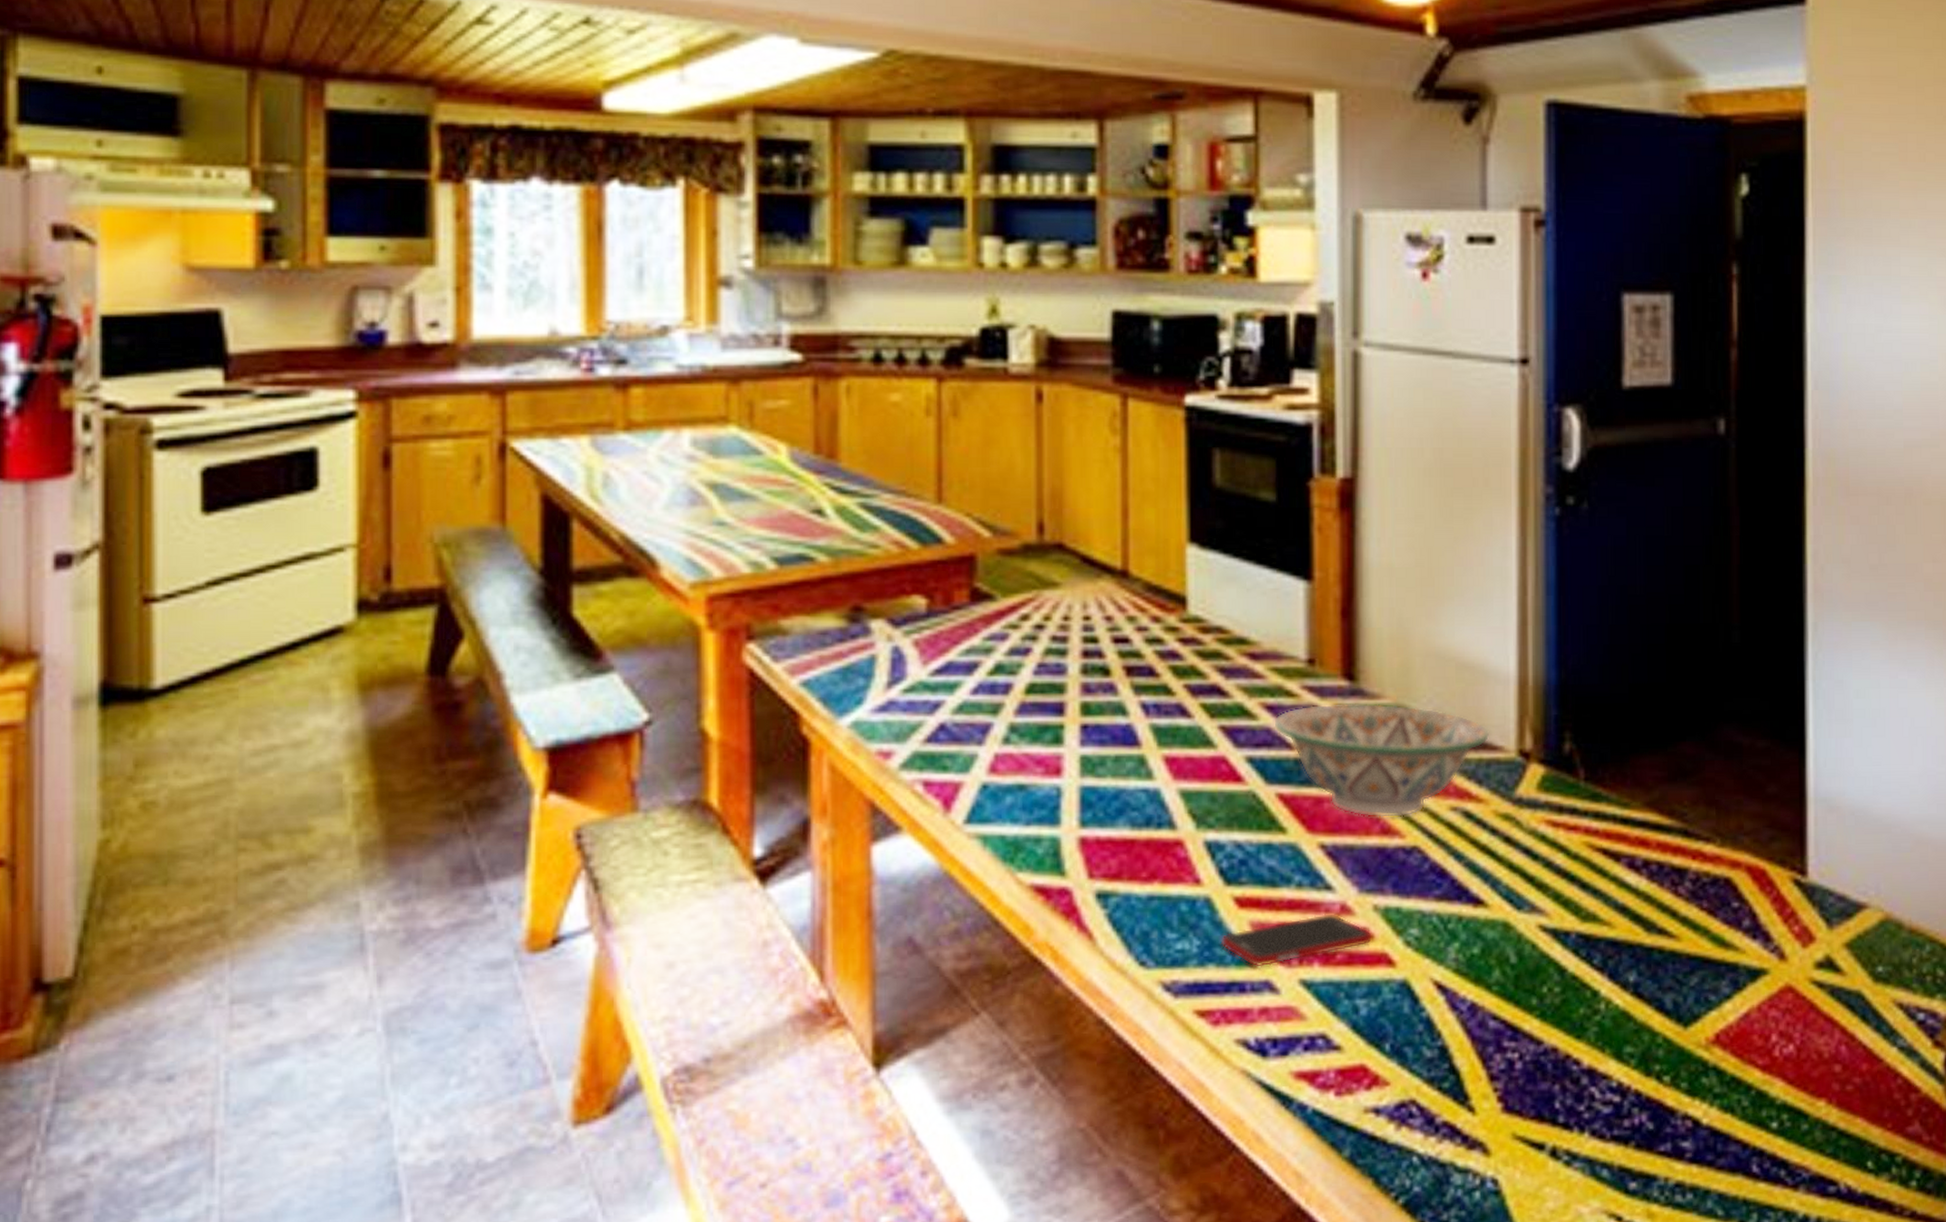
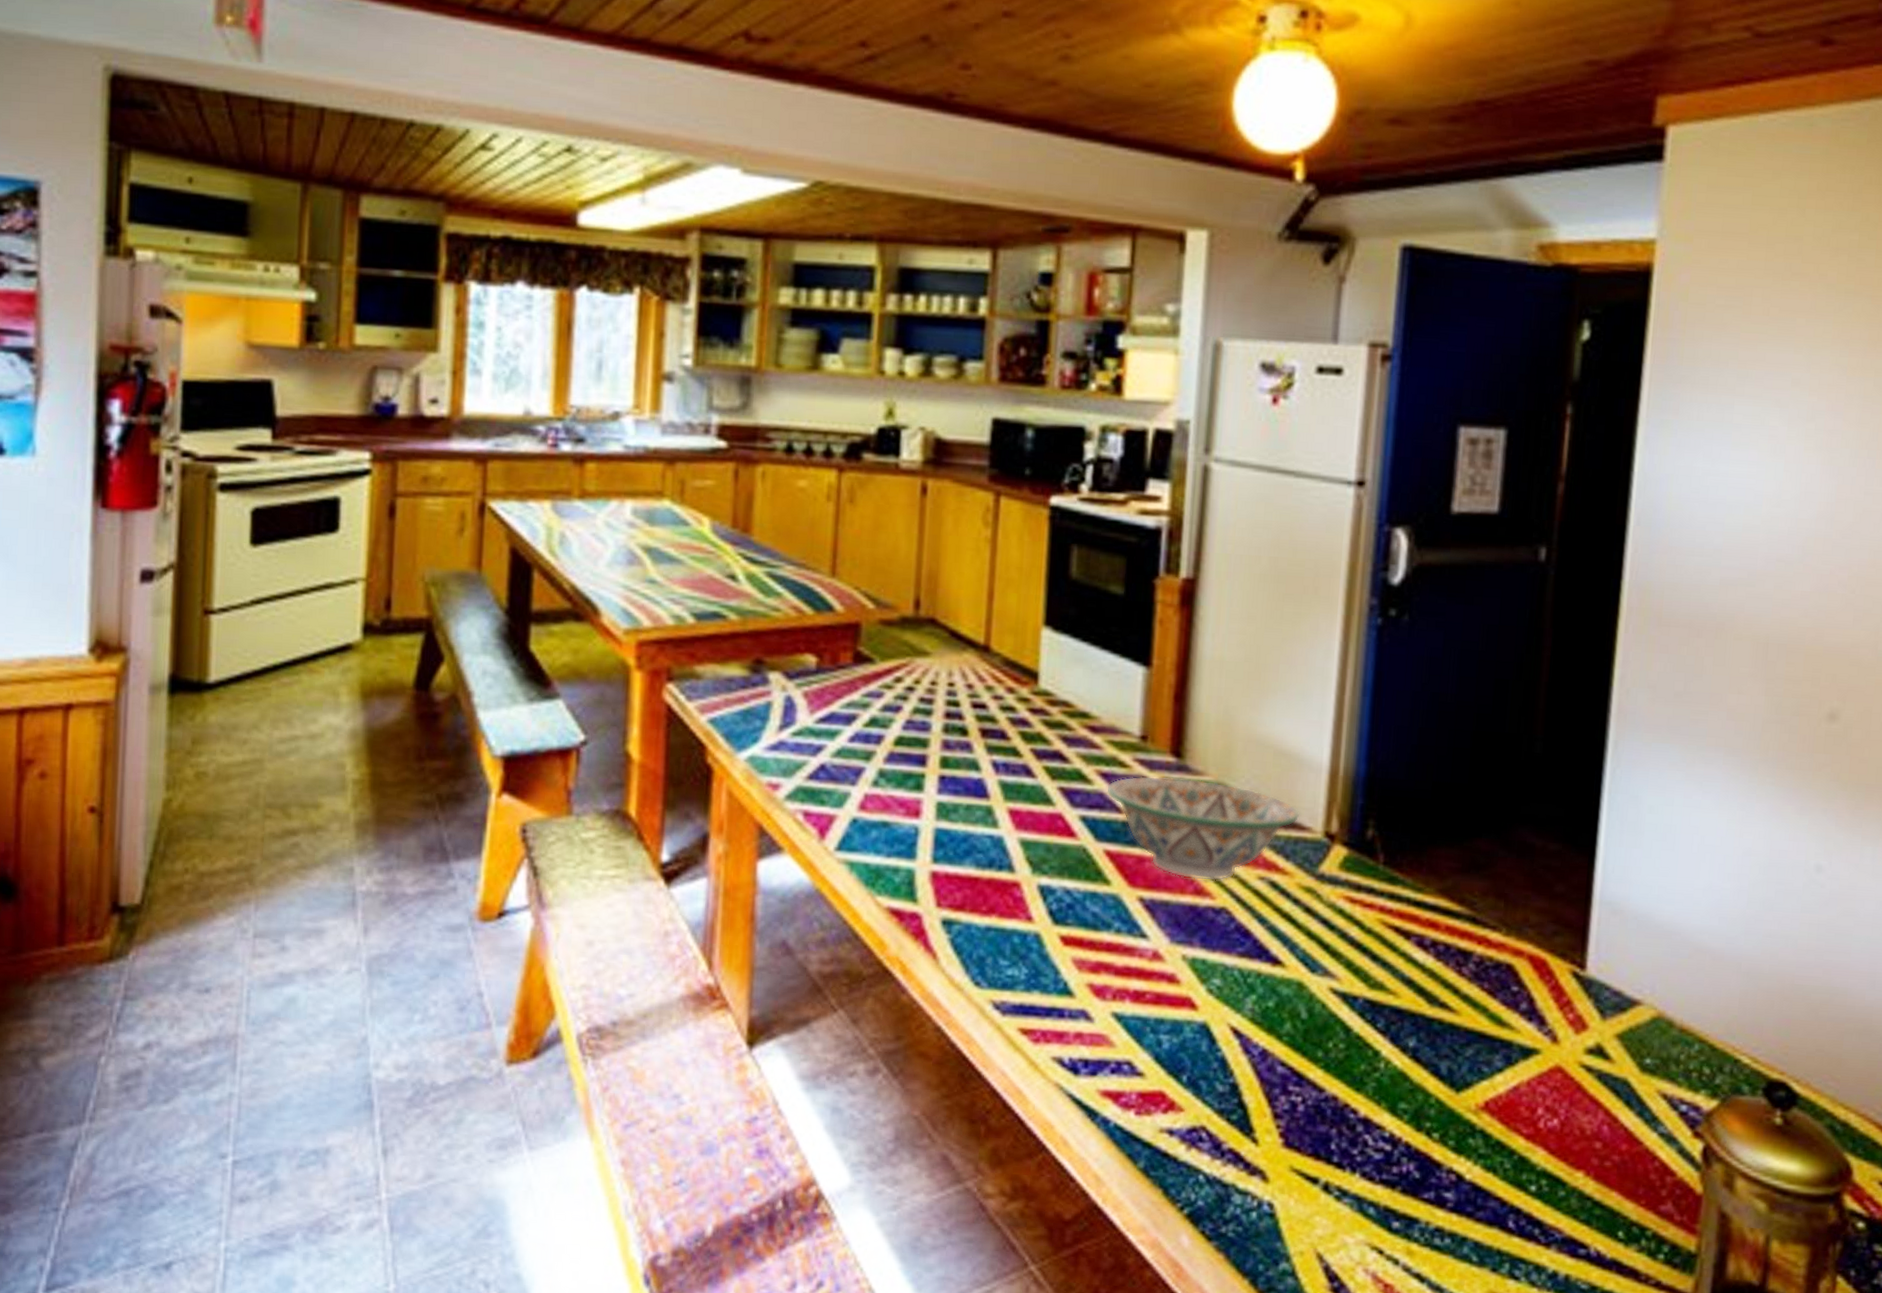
cell phone: present [1220,912,1372,967] -> none [1045,957,1179,998]

